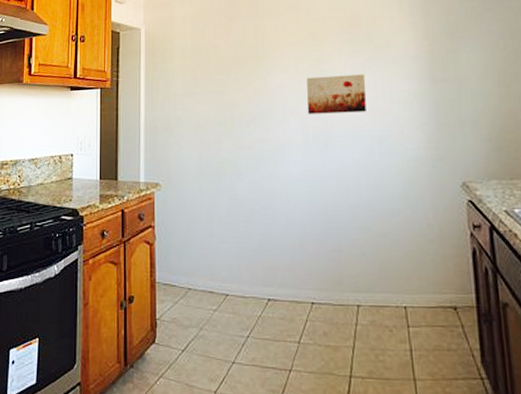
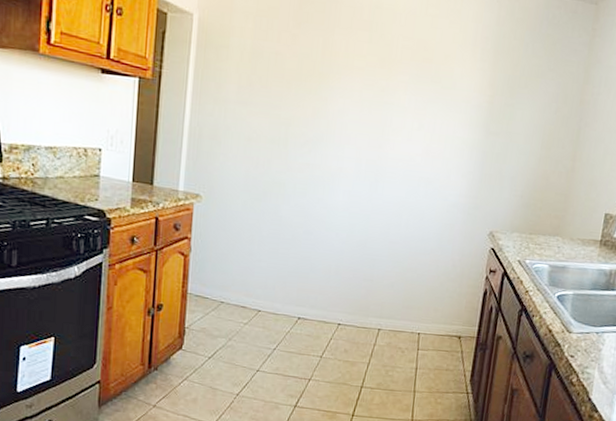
wall art: present [307,74,366,114] -> none [363,107,426,153]

